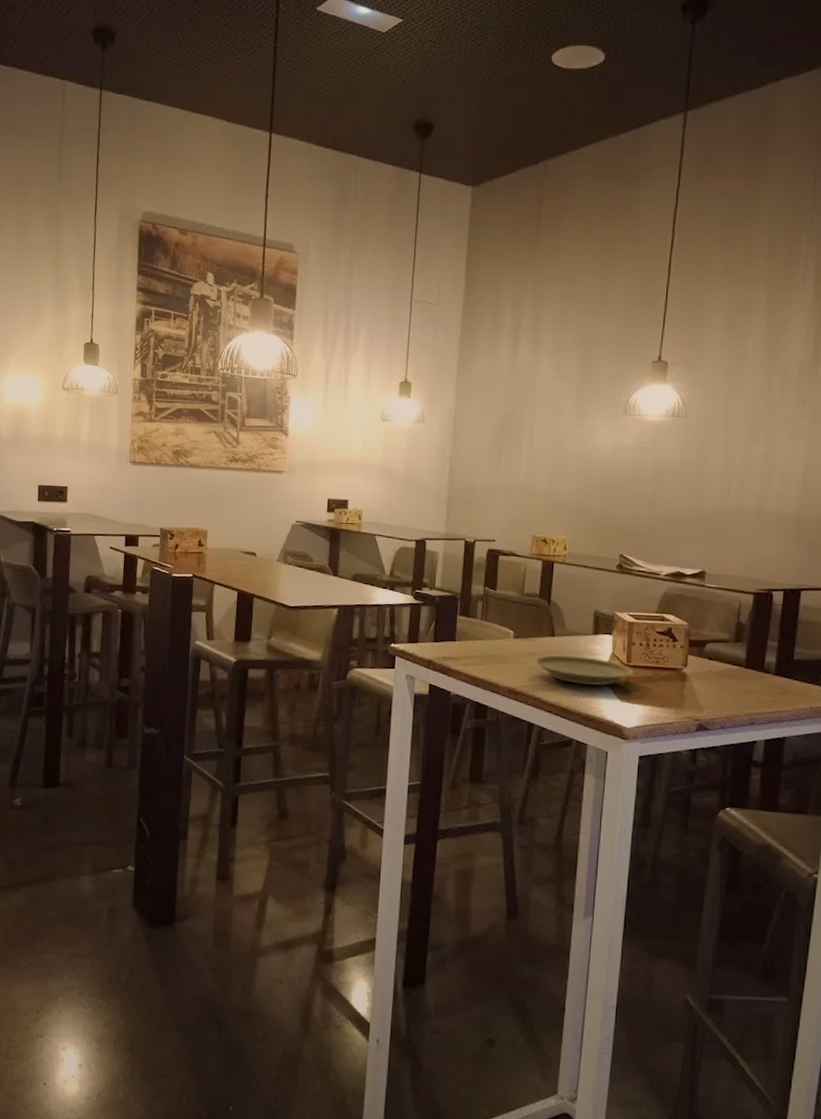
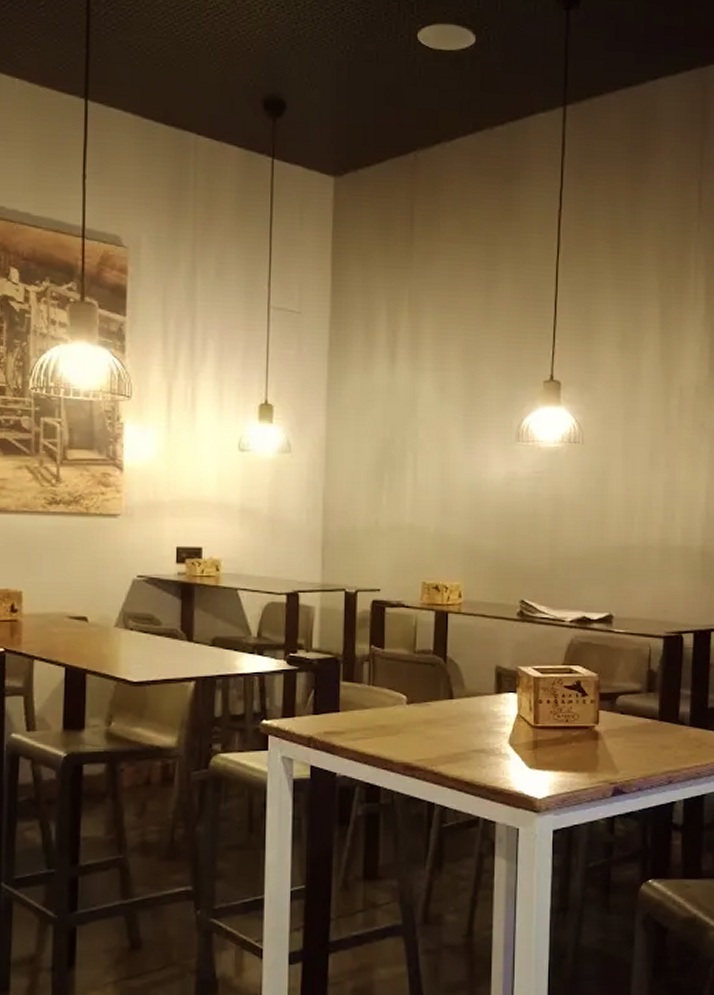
plate: present [534,655,633,686] -> none [431,720,542,753]

